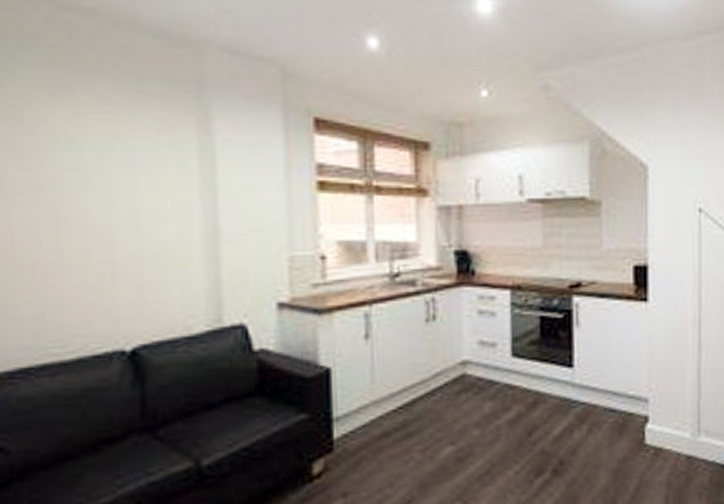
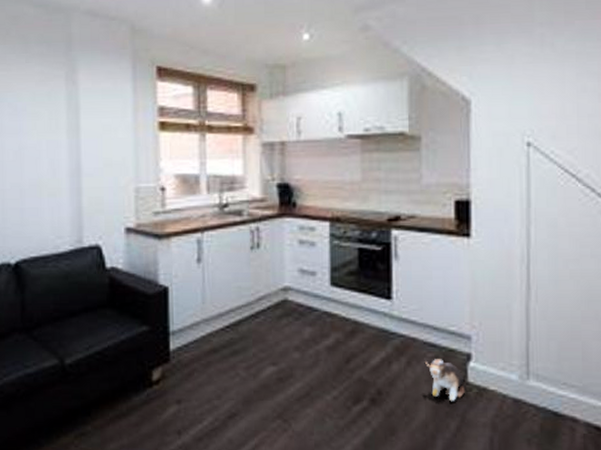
plush toy: none [606,423,643,465] -> present [425,359,465,402]

